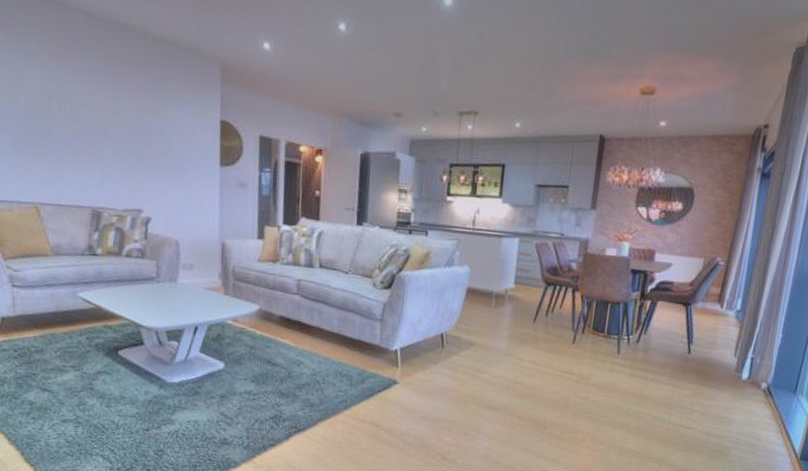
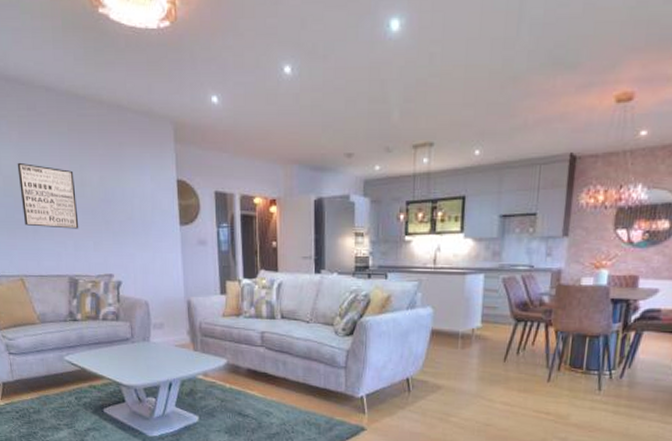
wall art: none [43,84,109,160] -> present [17,162,79,229]

